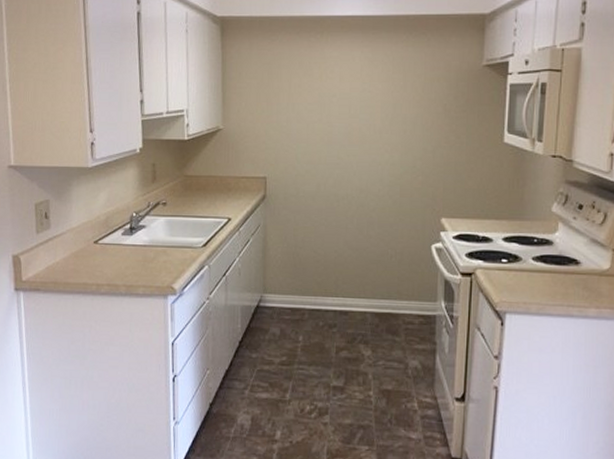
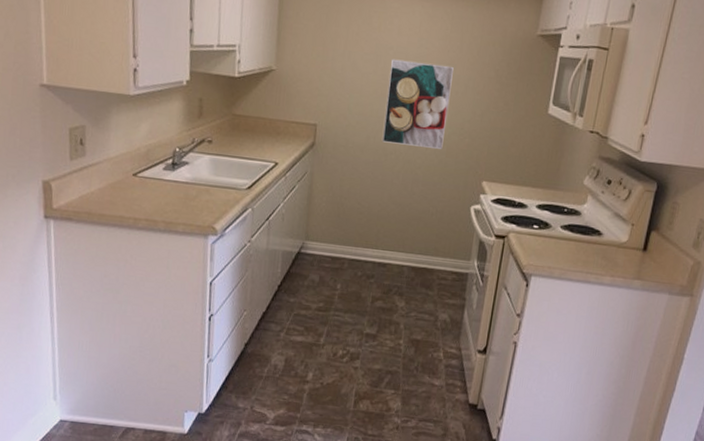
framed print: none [332,106,399,189] -> present [382,59,454,149]

